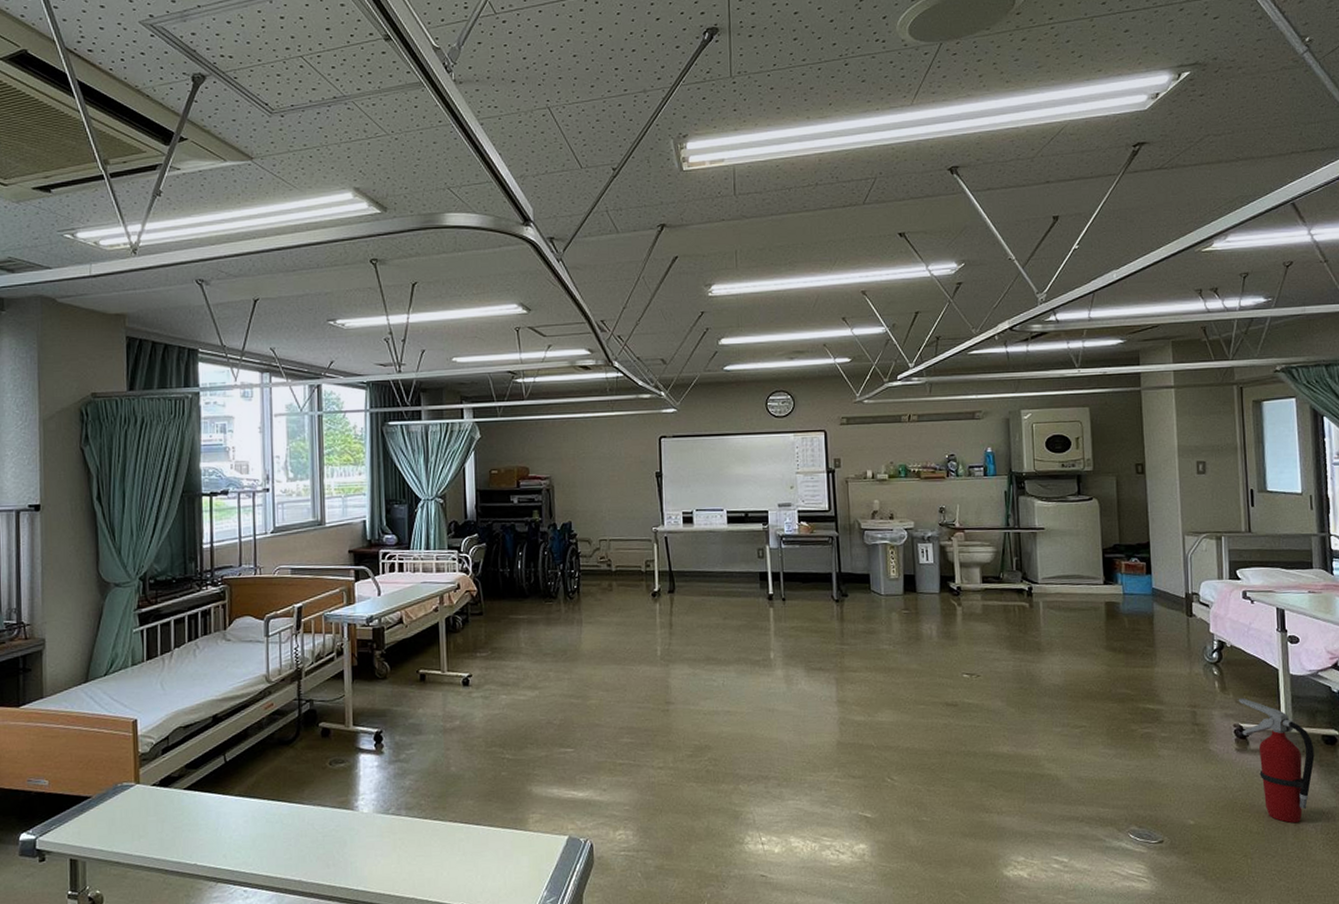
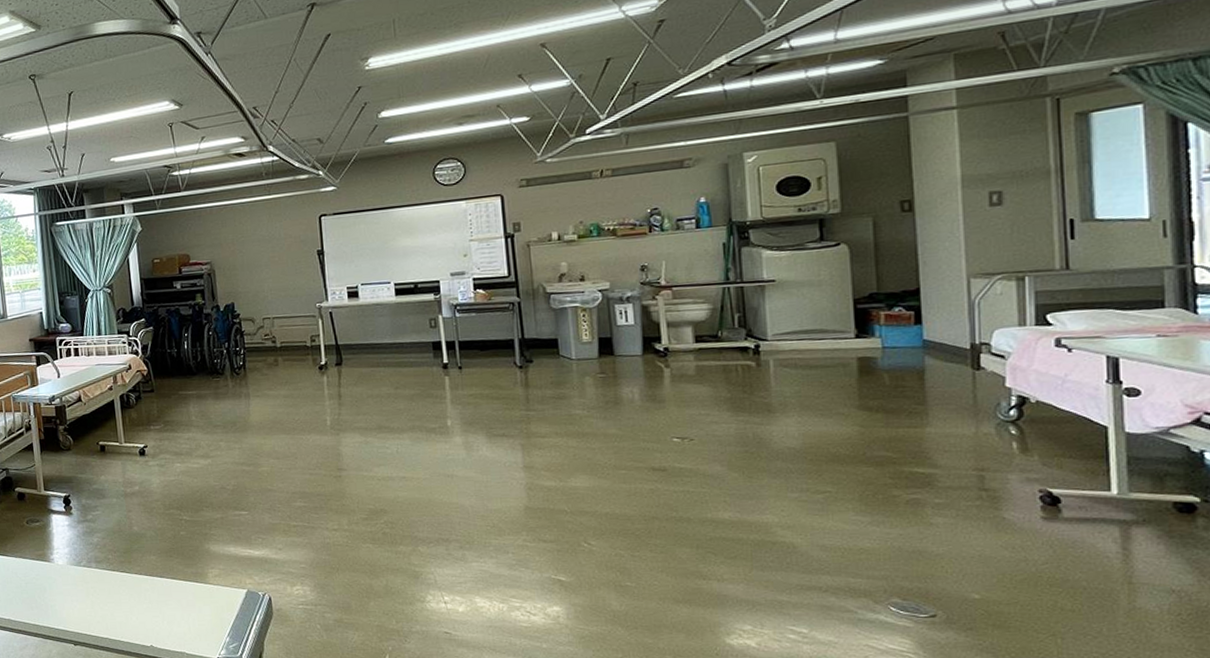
fire extinguisher: present [1238,698,1315,824] -> none [1046,460,1161,602]

